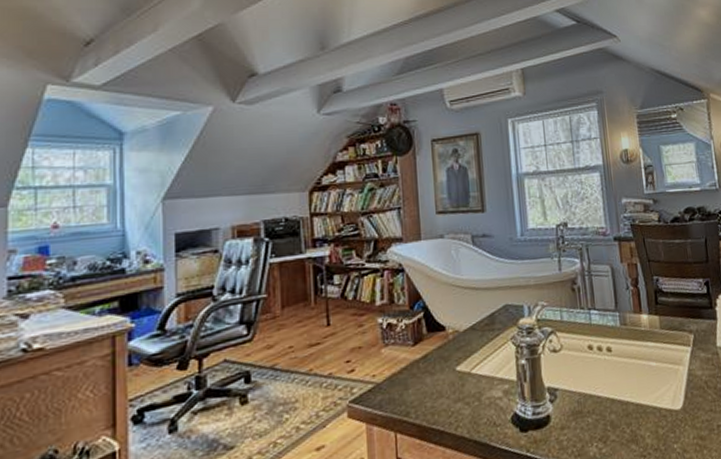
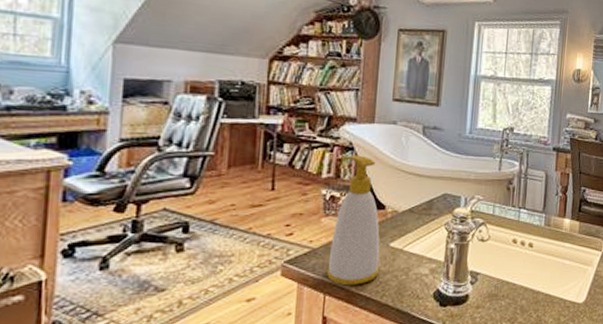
soap bottle: none [392,276,450,420] -> present [327,155,380,286]

